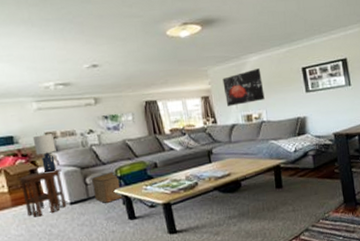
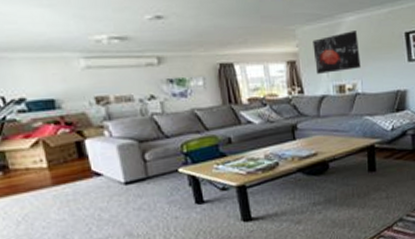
side table: present [17,169,67,217] -> none [58,142,121,199]
lamp: present [32,133,56,173] -> none [79,98,109,146]
storage bin: present [91,171,124,203] -> none [150,146,191,184]

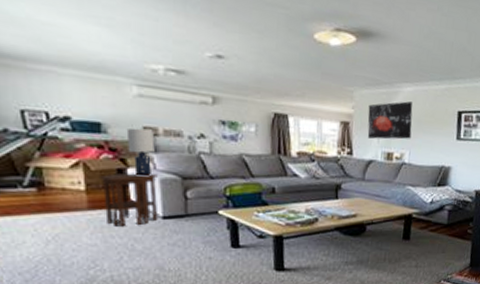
side table: none [58,142,121,199] -> present [98,172,158,227]
lamp: none [79,98,109,146] -> present [126,128,155,177]

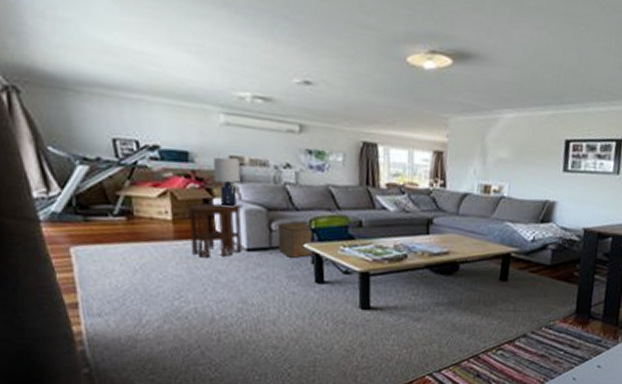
storage bin: none [192,188,230,224] -> present [277,221,314,258]
wall art: present [367,101,413,140] -> none [462,129,514,171]

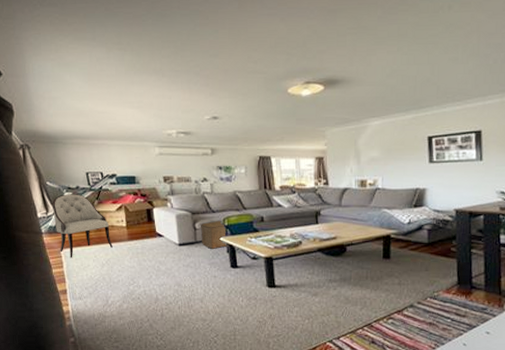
armchair: none [57,167,151,260] -> present [52,194,113,258]
side table: present [185,203,243,258] -> none [134,212,176,253]
lamp: present [213,157,241,207] -> none [152,178,172,214]

